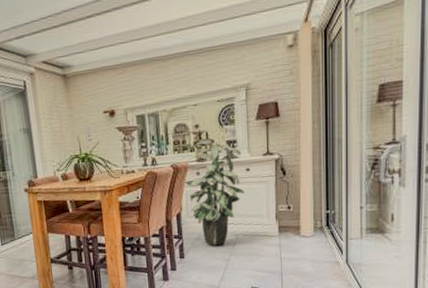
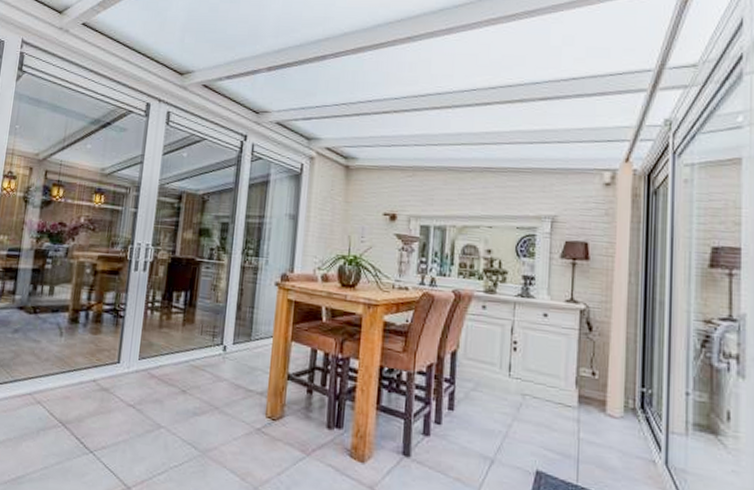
indoor plant: present [184,140,245,246] -> none [466,269,539,405]

